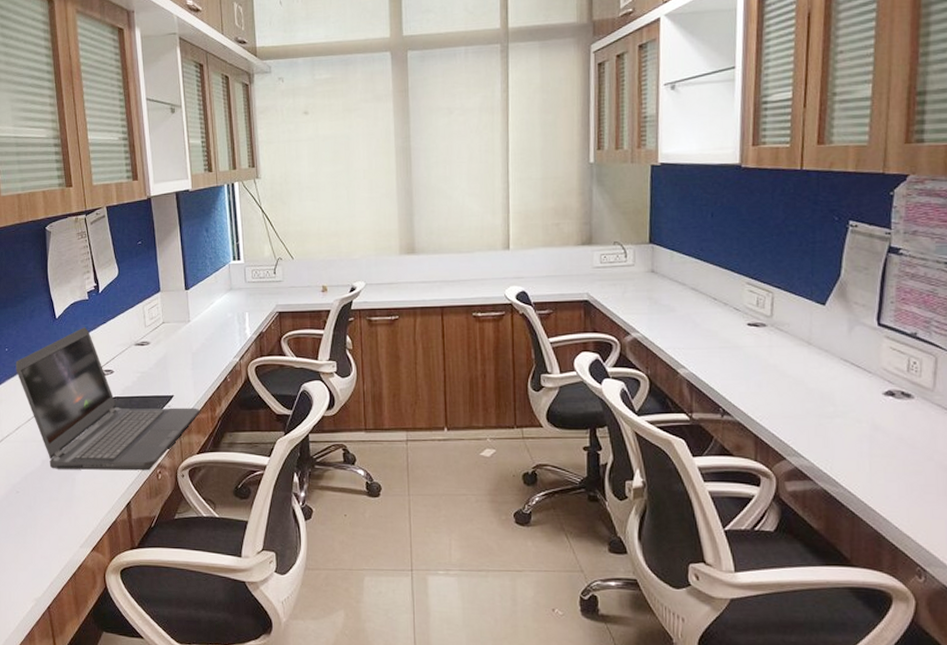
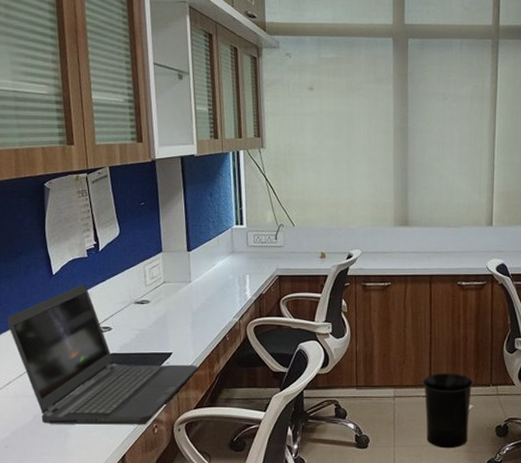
waste bin: none [437,414,495,498] -> present [422,373,473,449]

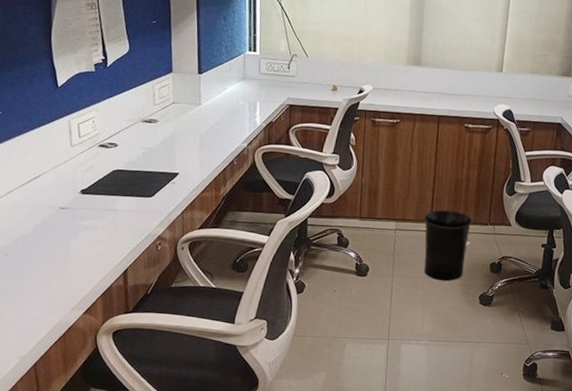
laptop computer: present [8,284,198,425] -> none [10,99,205,242]

